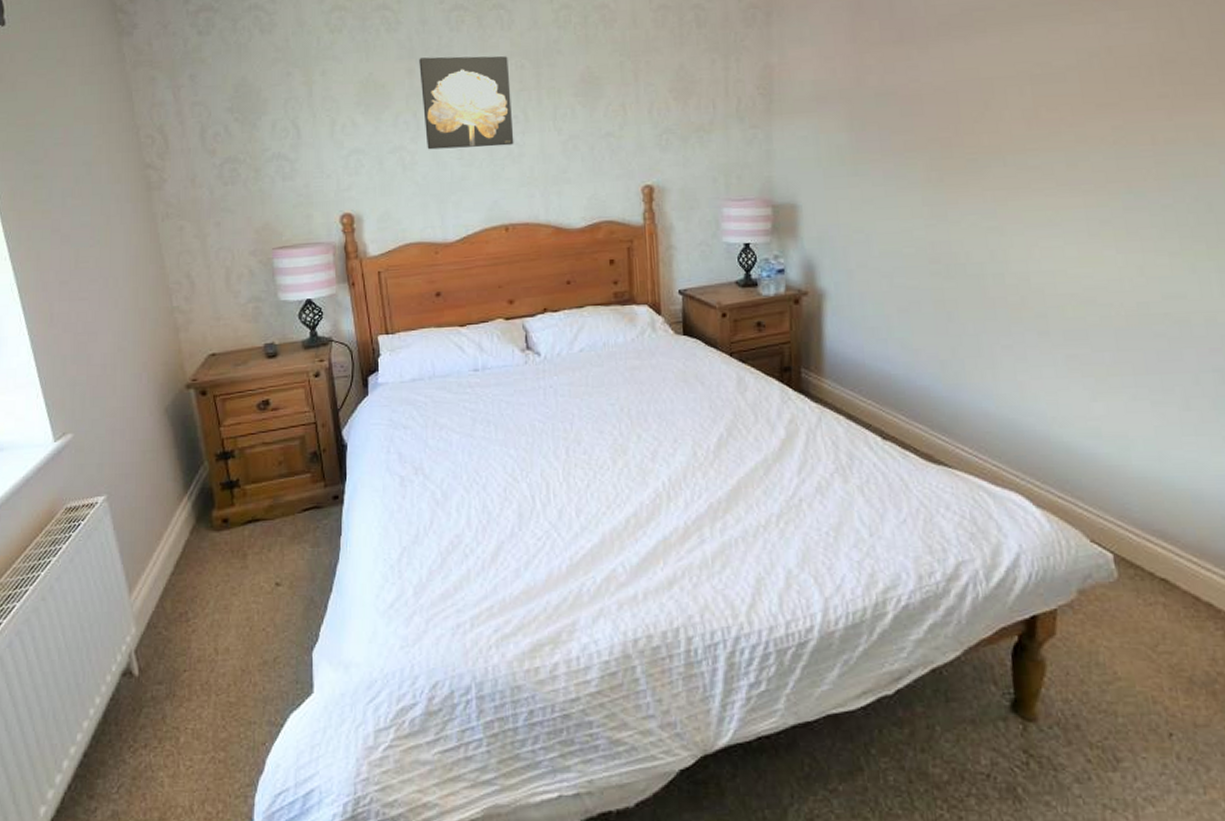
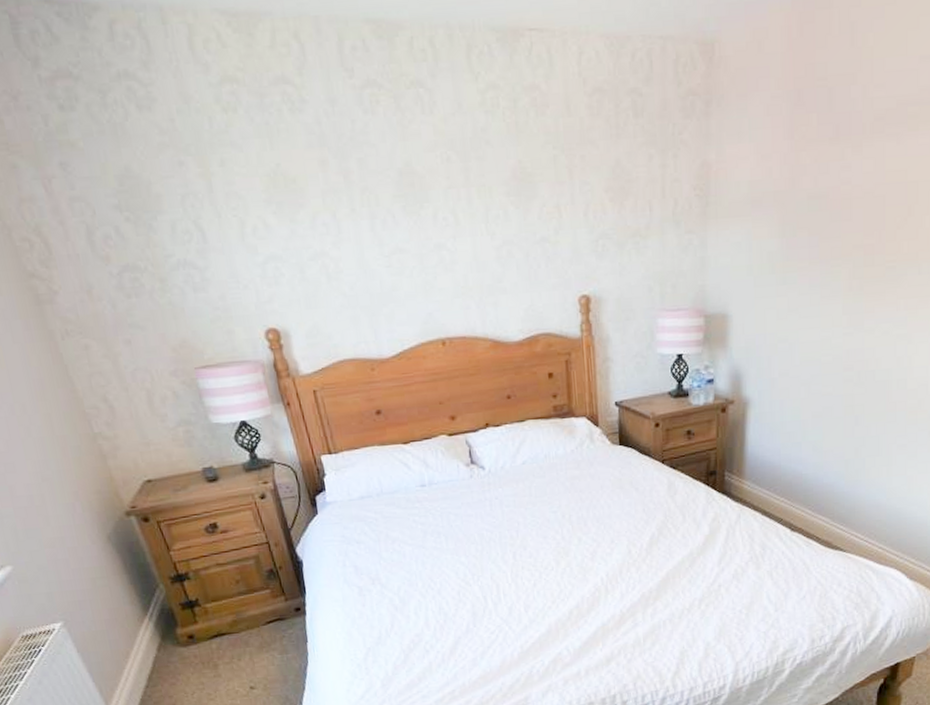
wall art: present [419,56,514,150] -> none [332,145,445,256]

